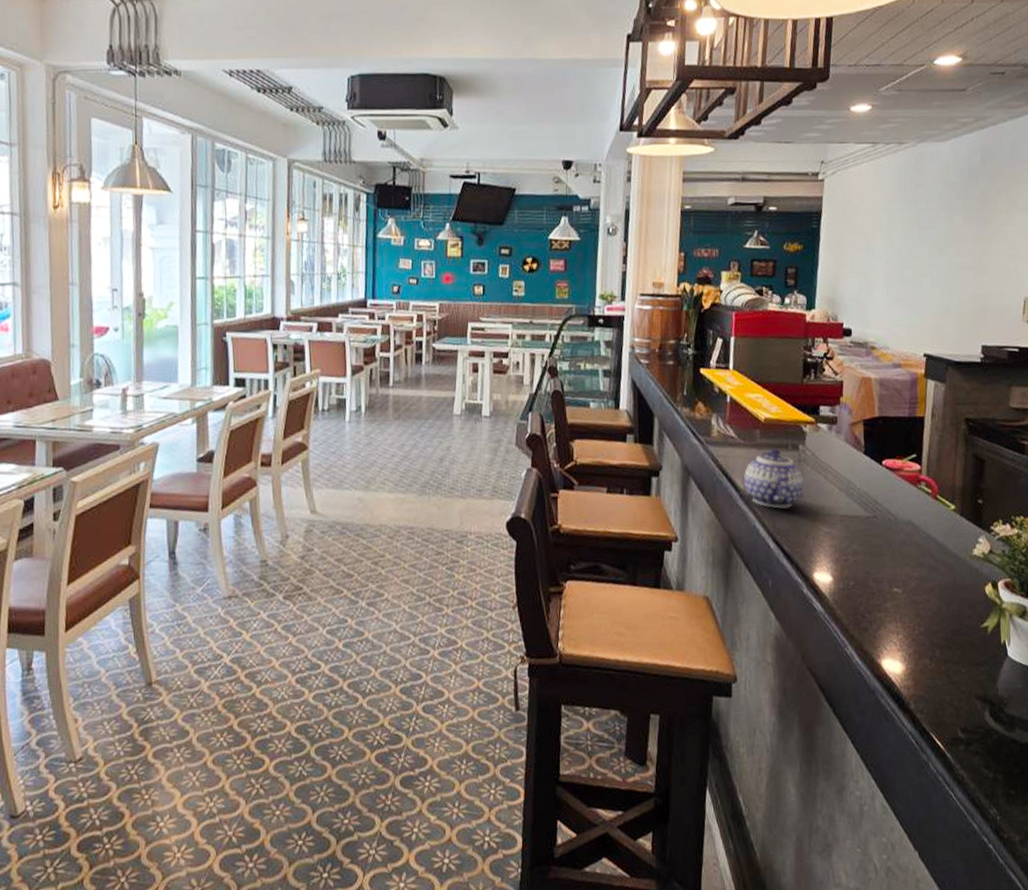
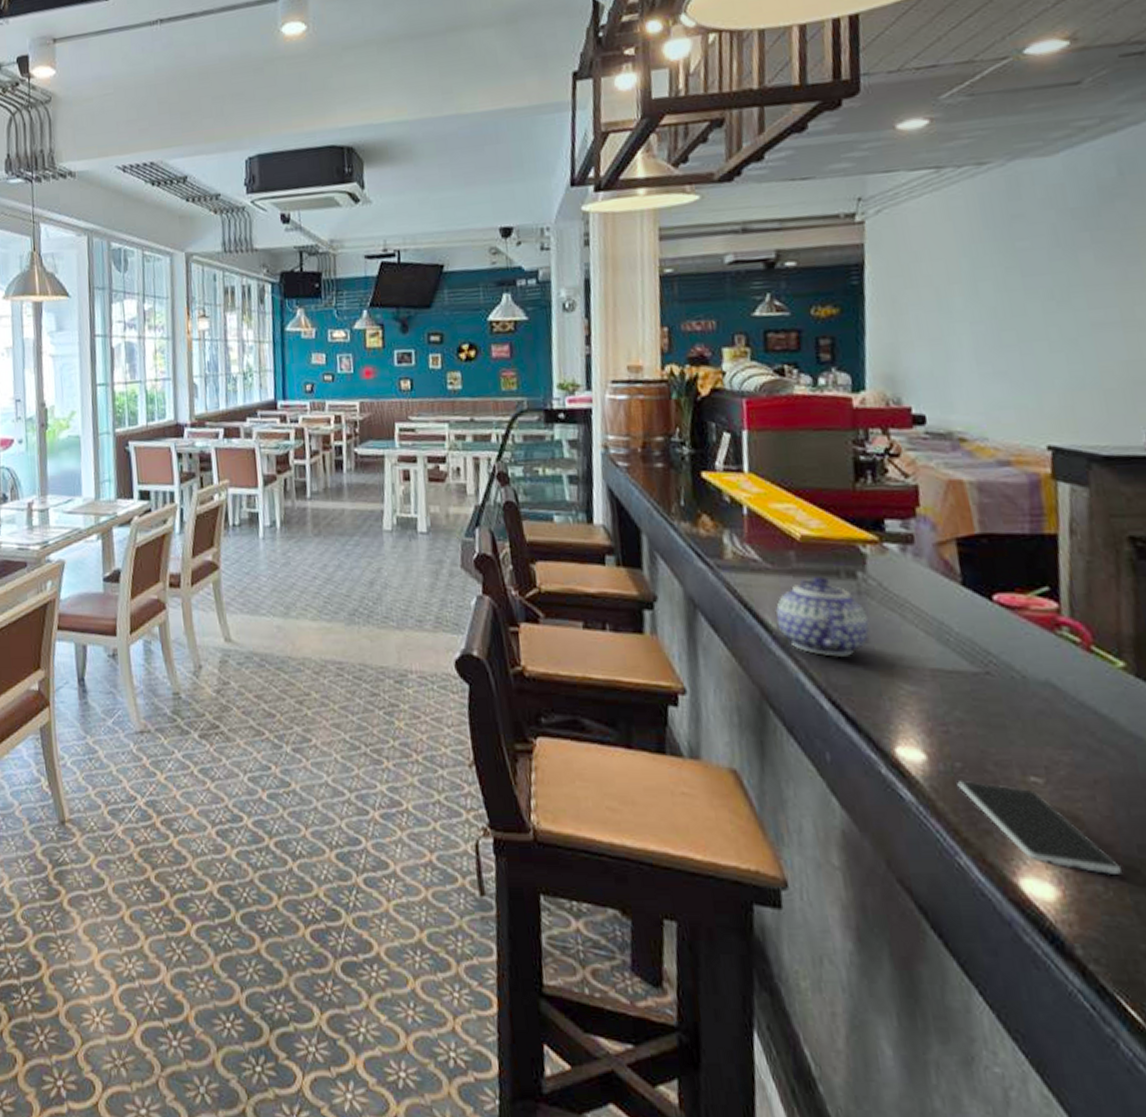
smartphone: none [850,593,941,652] -> present [957,779,1121,874]

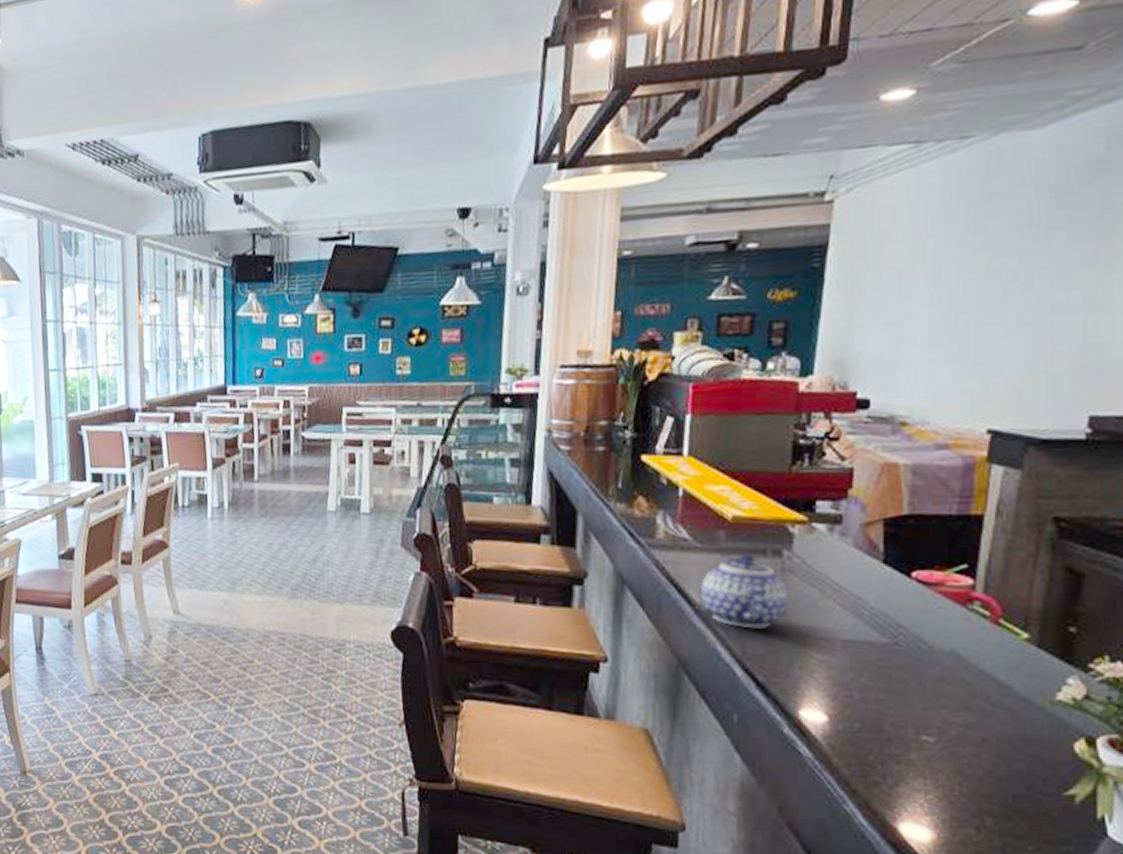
smartphone: present [957,779,1121,874] -> none [853,738,994,820]

